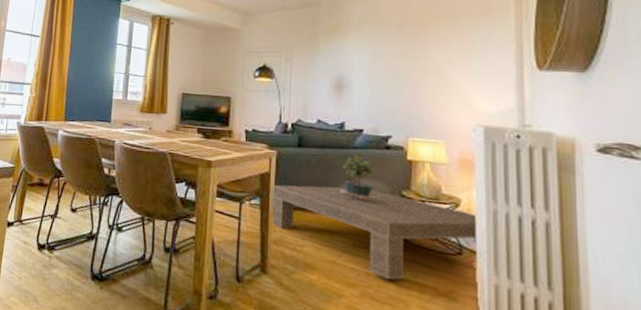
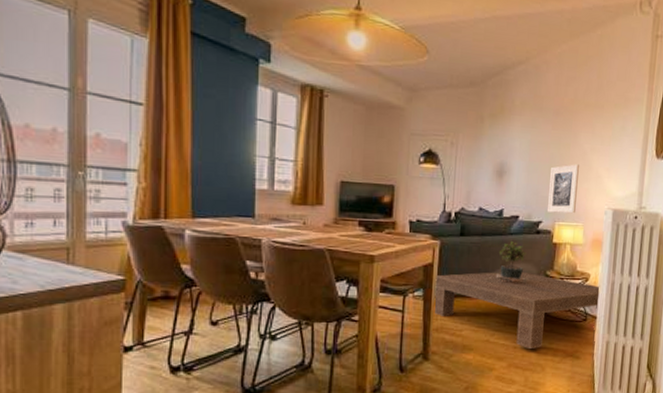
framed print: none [396,77,433,130] -> present [546,164,579,214]

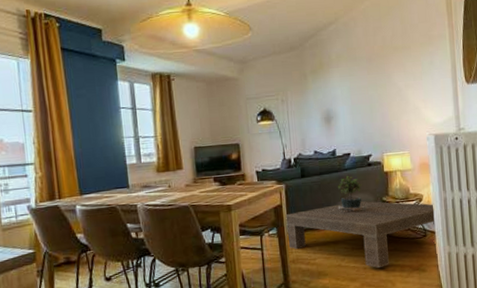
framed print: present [546,164,579,214] -> none [371,100,400,146]

